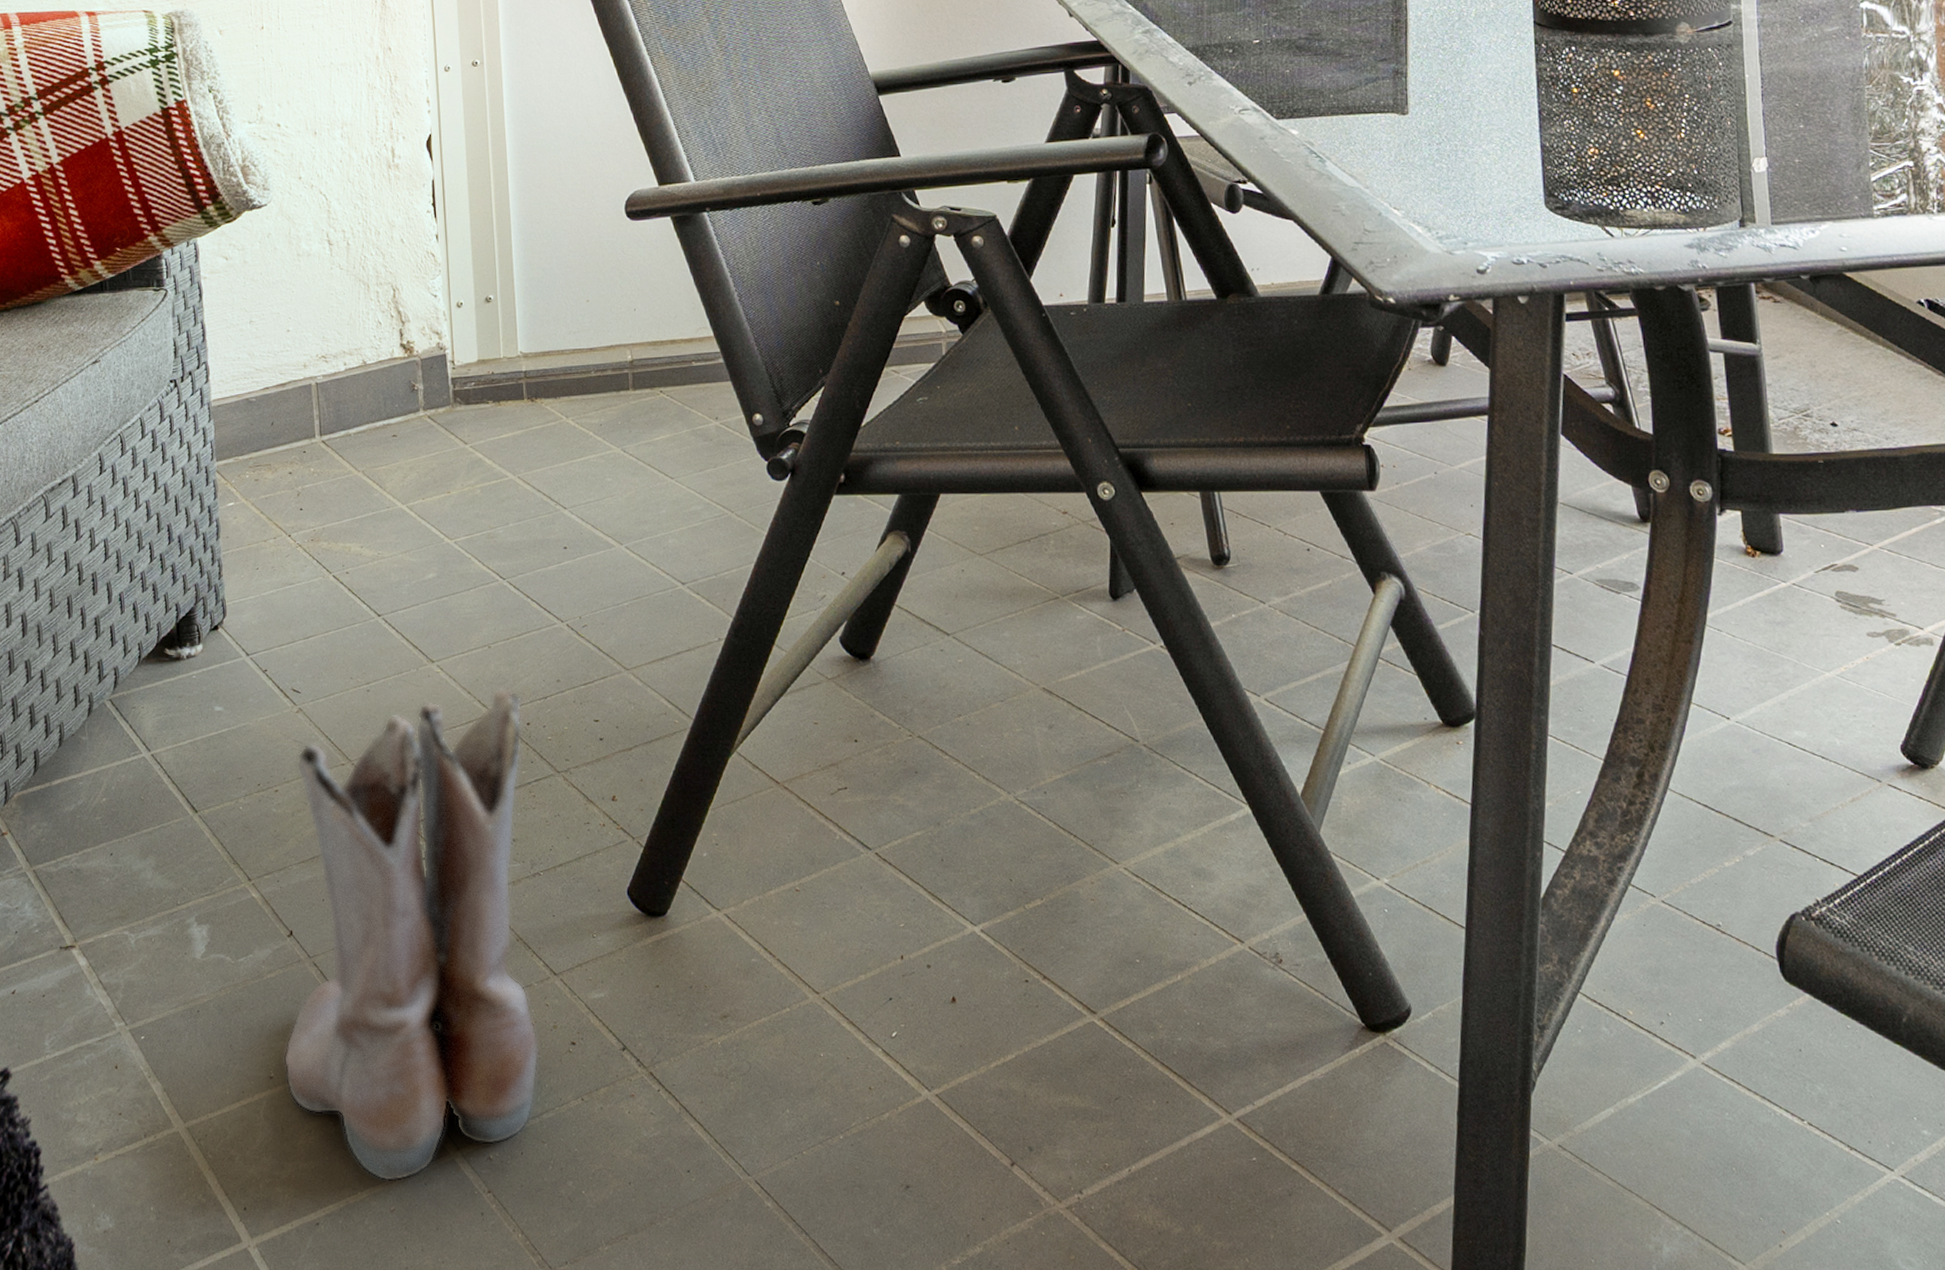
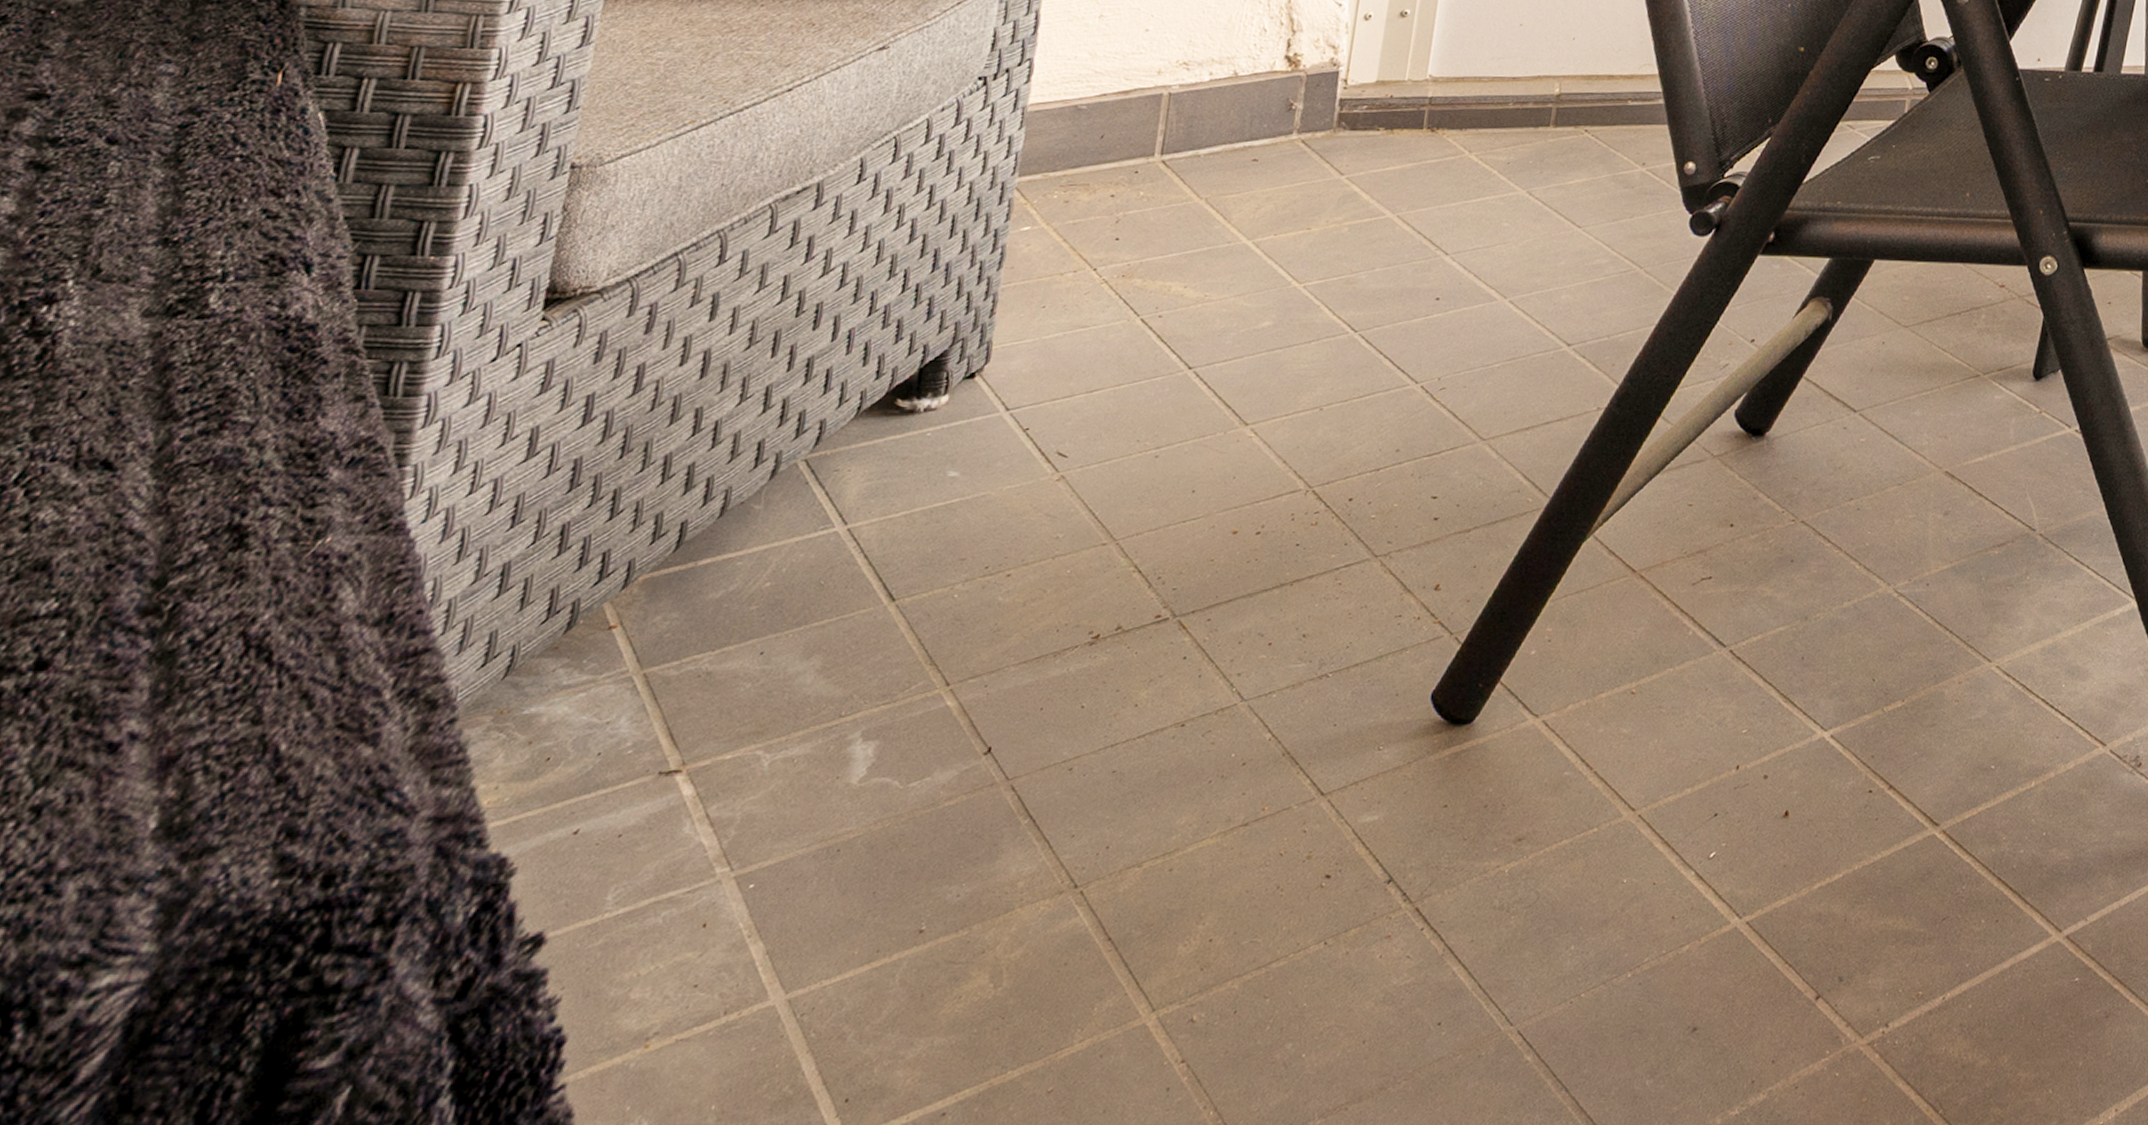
boots: present [283,687,539,1182] -> none [940,456,1351,1056]

